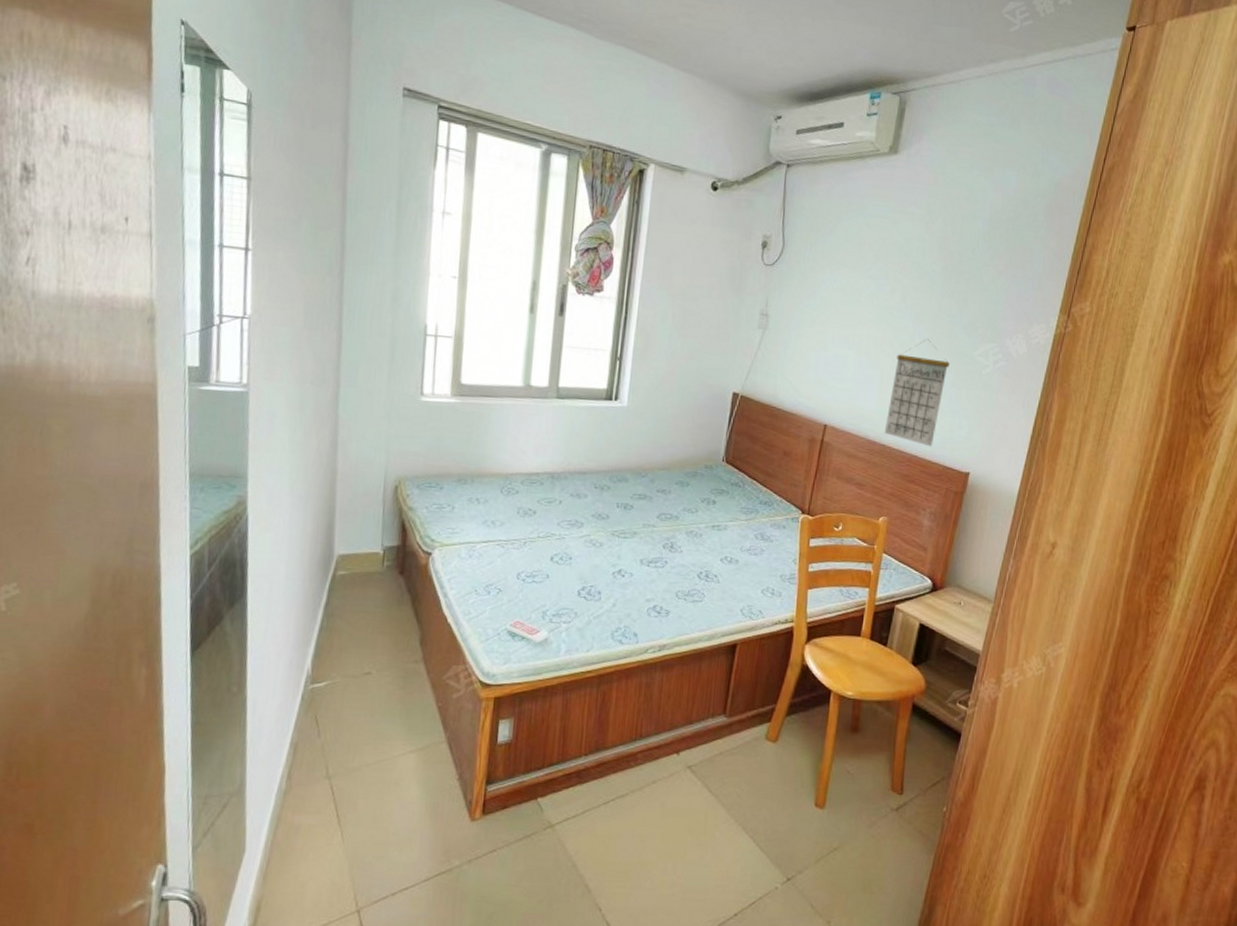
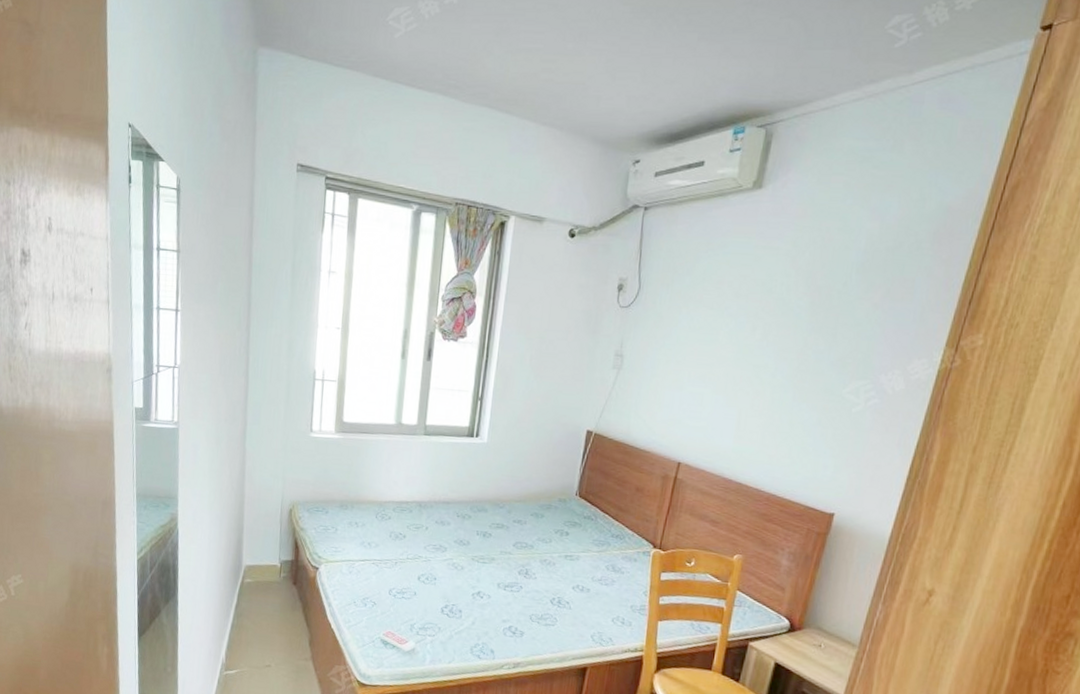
calendar: present [884,339,950,447] -> none [741,377,815,487]

